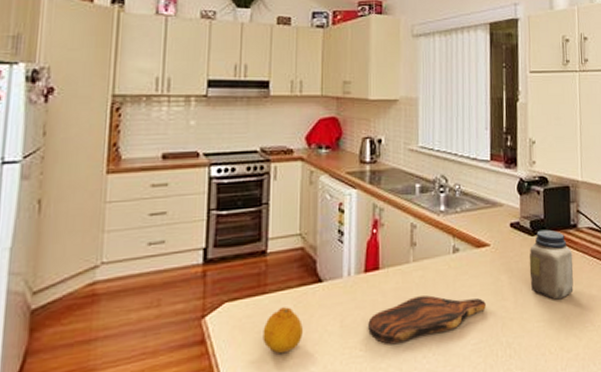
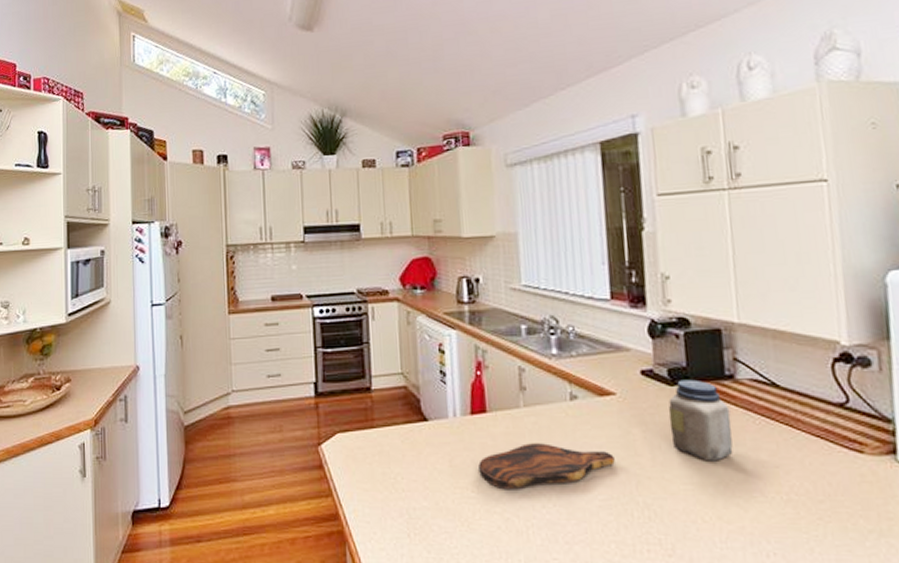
fruit: present [263,307,303,354] -> none [374,442,412,486]

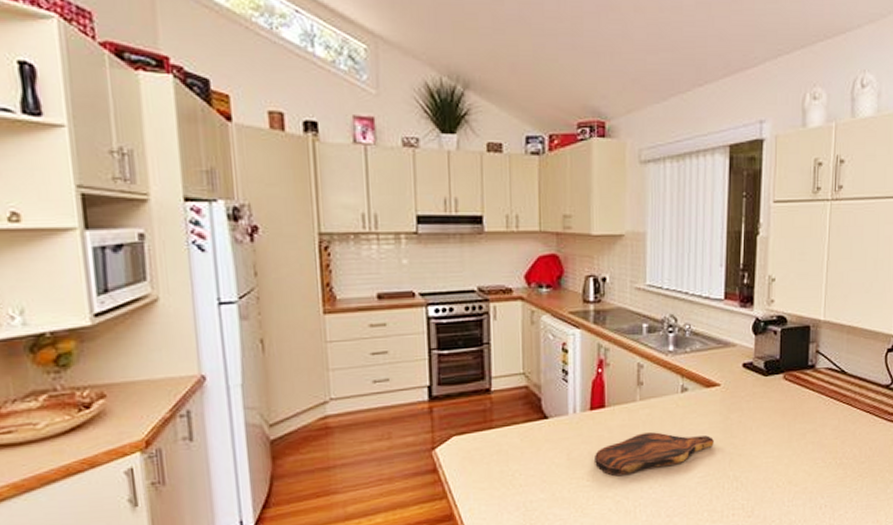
jar: present [668,379,733,461] -> none [761,370,808,438]

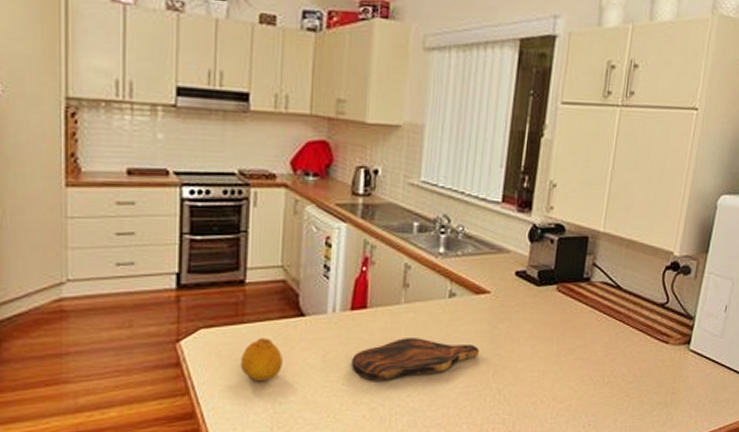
fruit: none [491,441,530,483] -> present [240,338,283,382]

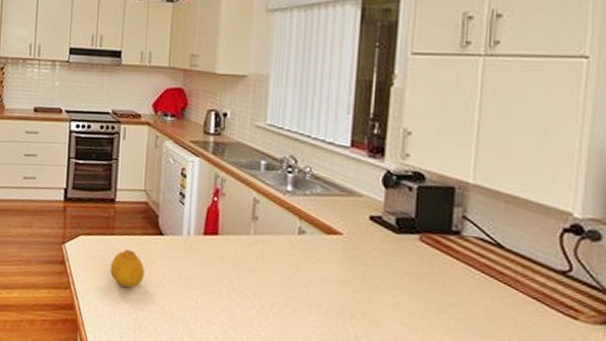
cutting board: present [352,338,479,382] -> none [205,267,333,308]

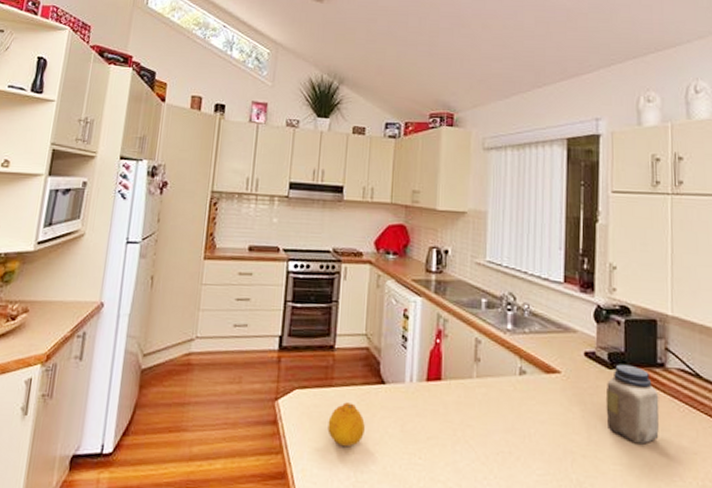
jar: none [390,229,451,308] -> present [605,364,660,445]

